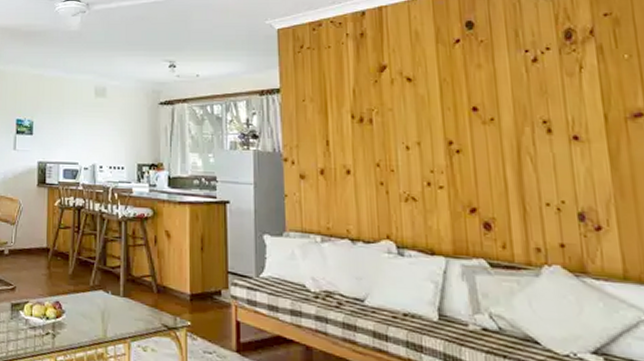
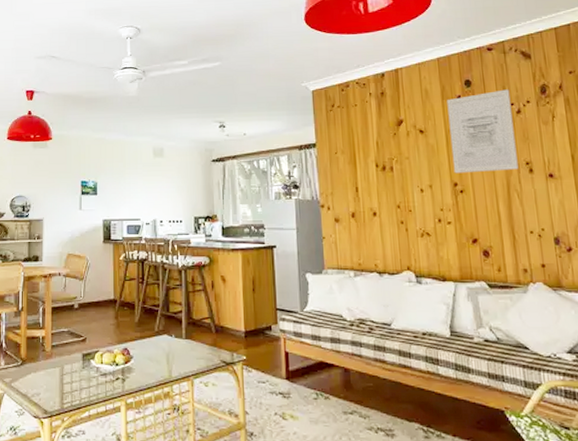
wall art: none [442,33,533,130] -> present [447,89,519,174]

